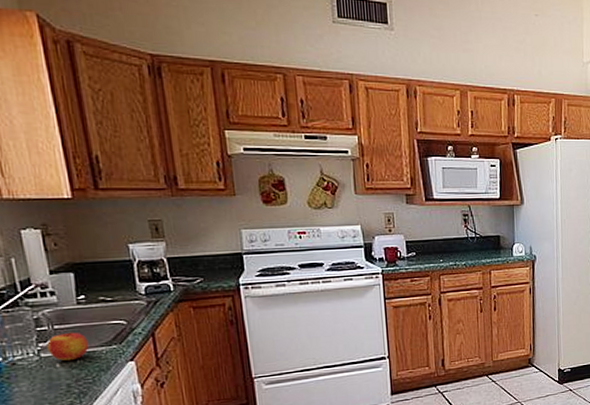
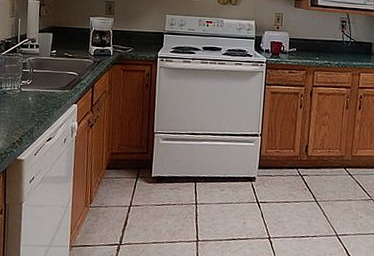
apple: present [47,332,89,361] -> none [26,76,52,96]

